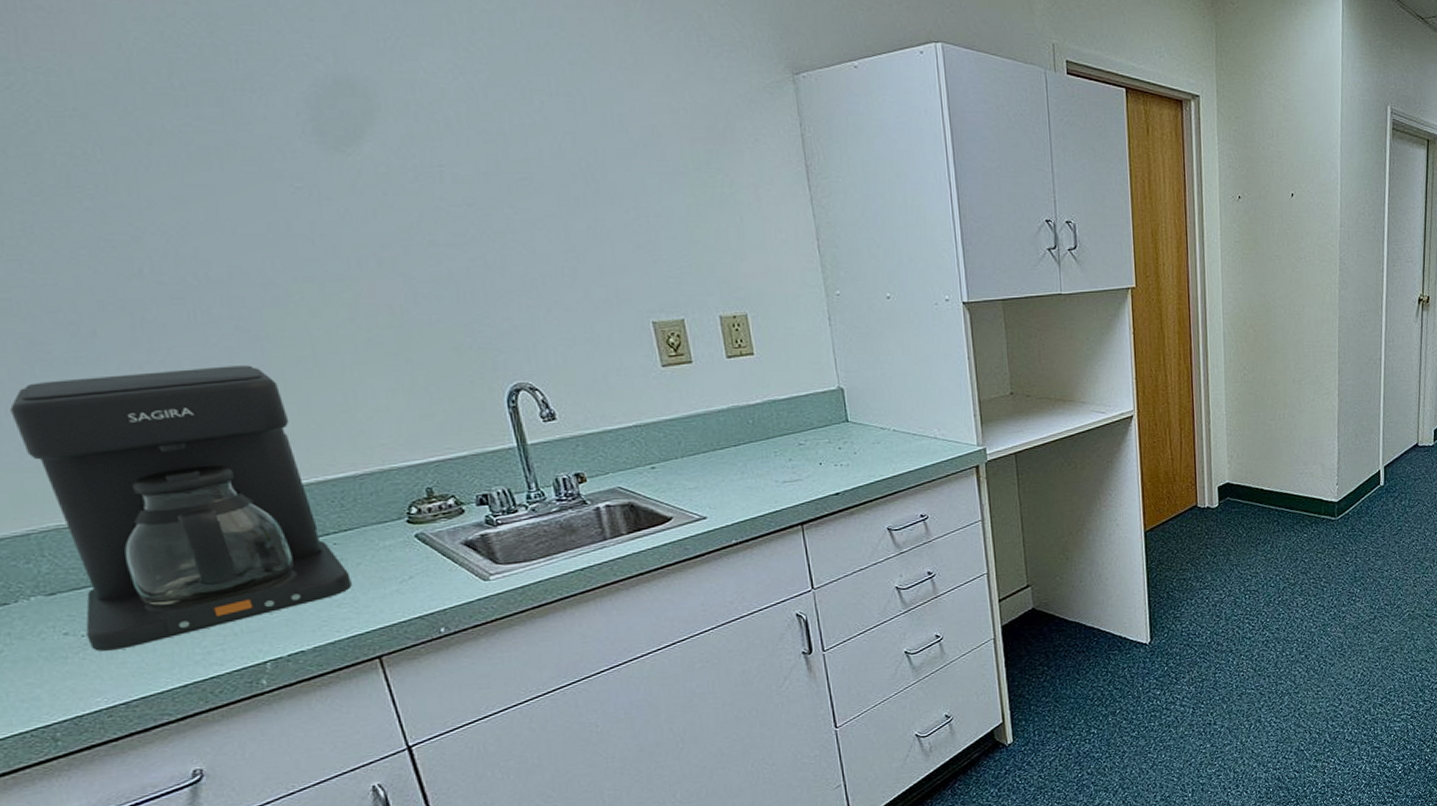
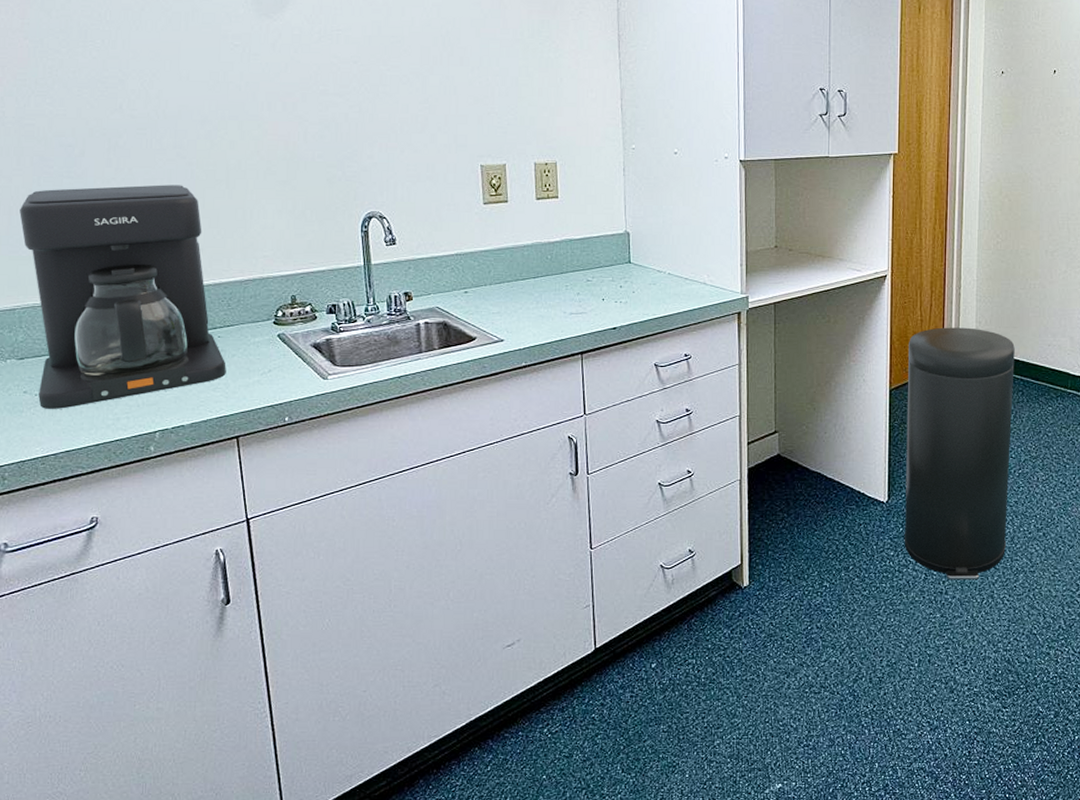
pedal bin: none [1161,462,1270,711] -> present [904,327,1015,580]

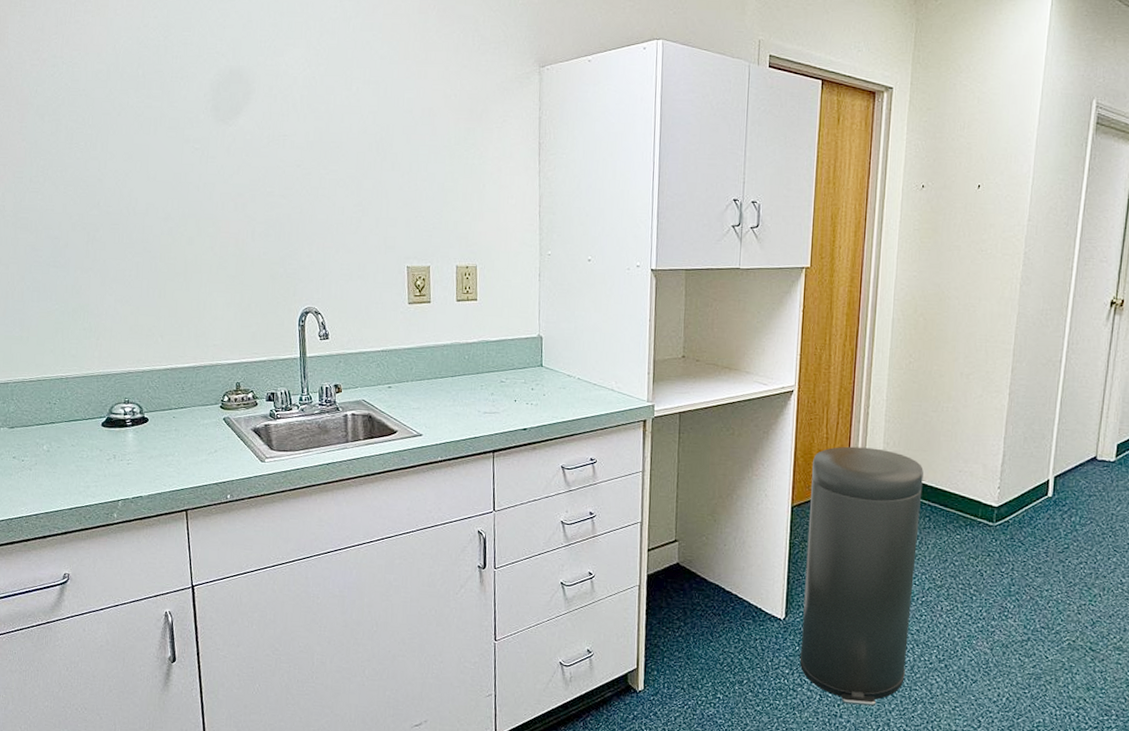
coffee maker: present [19,184,226,409] -> none [14,275,179,475]

